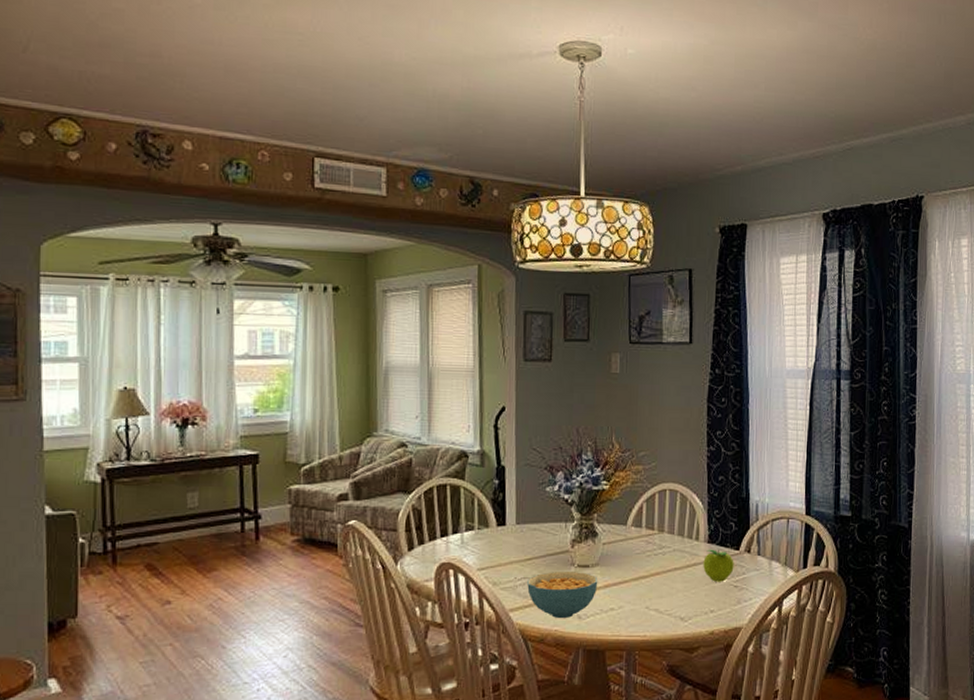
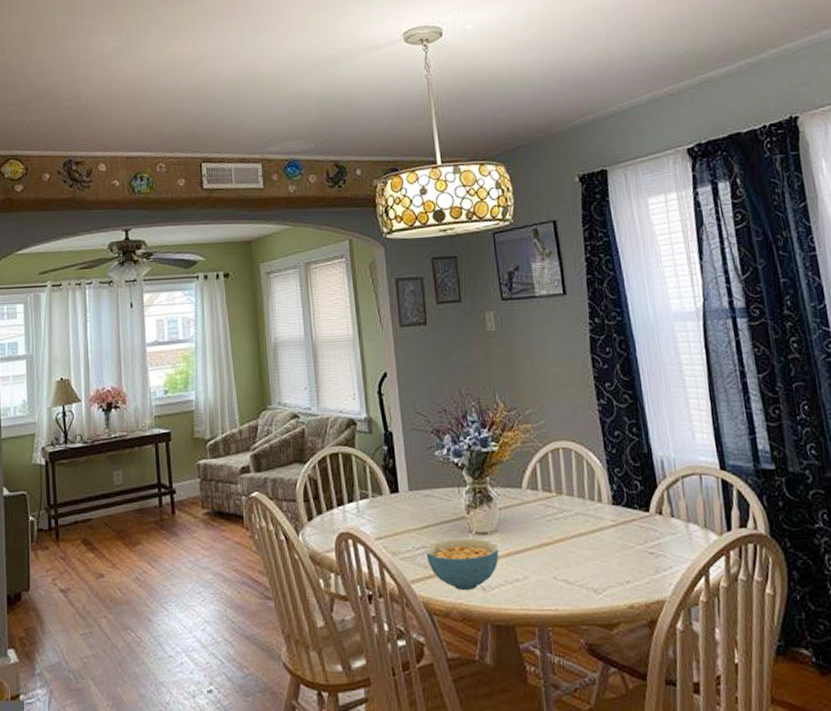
fruit: present [703,549,734,582] -> none [610,511,646,548]

